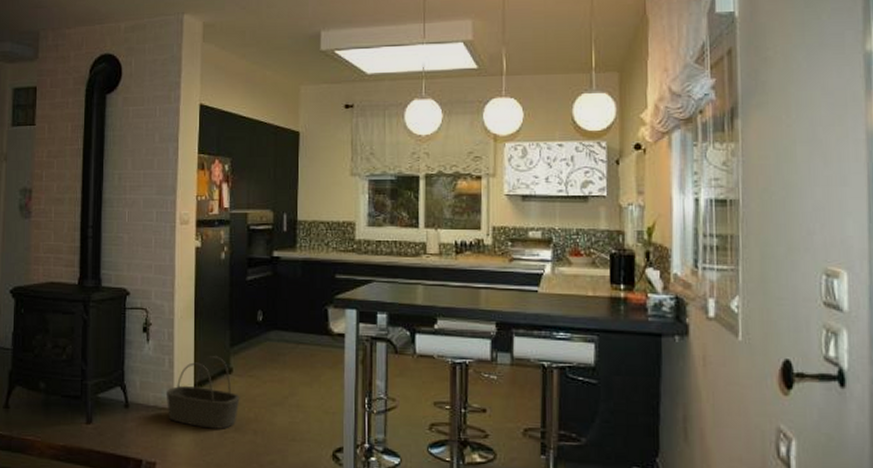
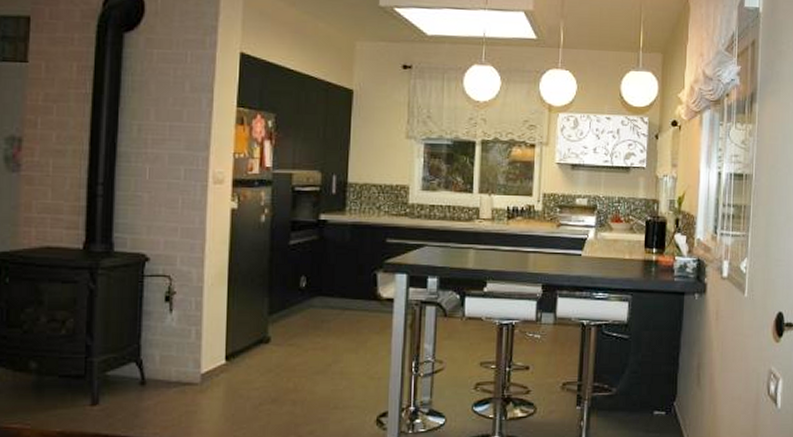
basket: present [165,356,240,430] -> none [191,325,278,403]

